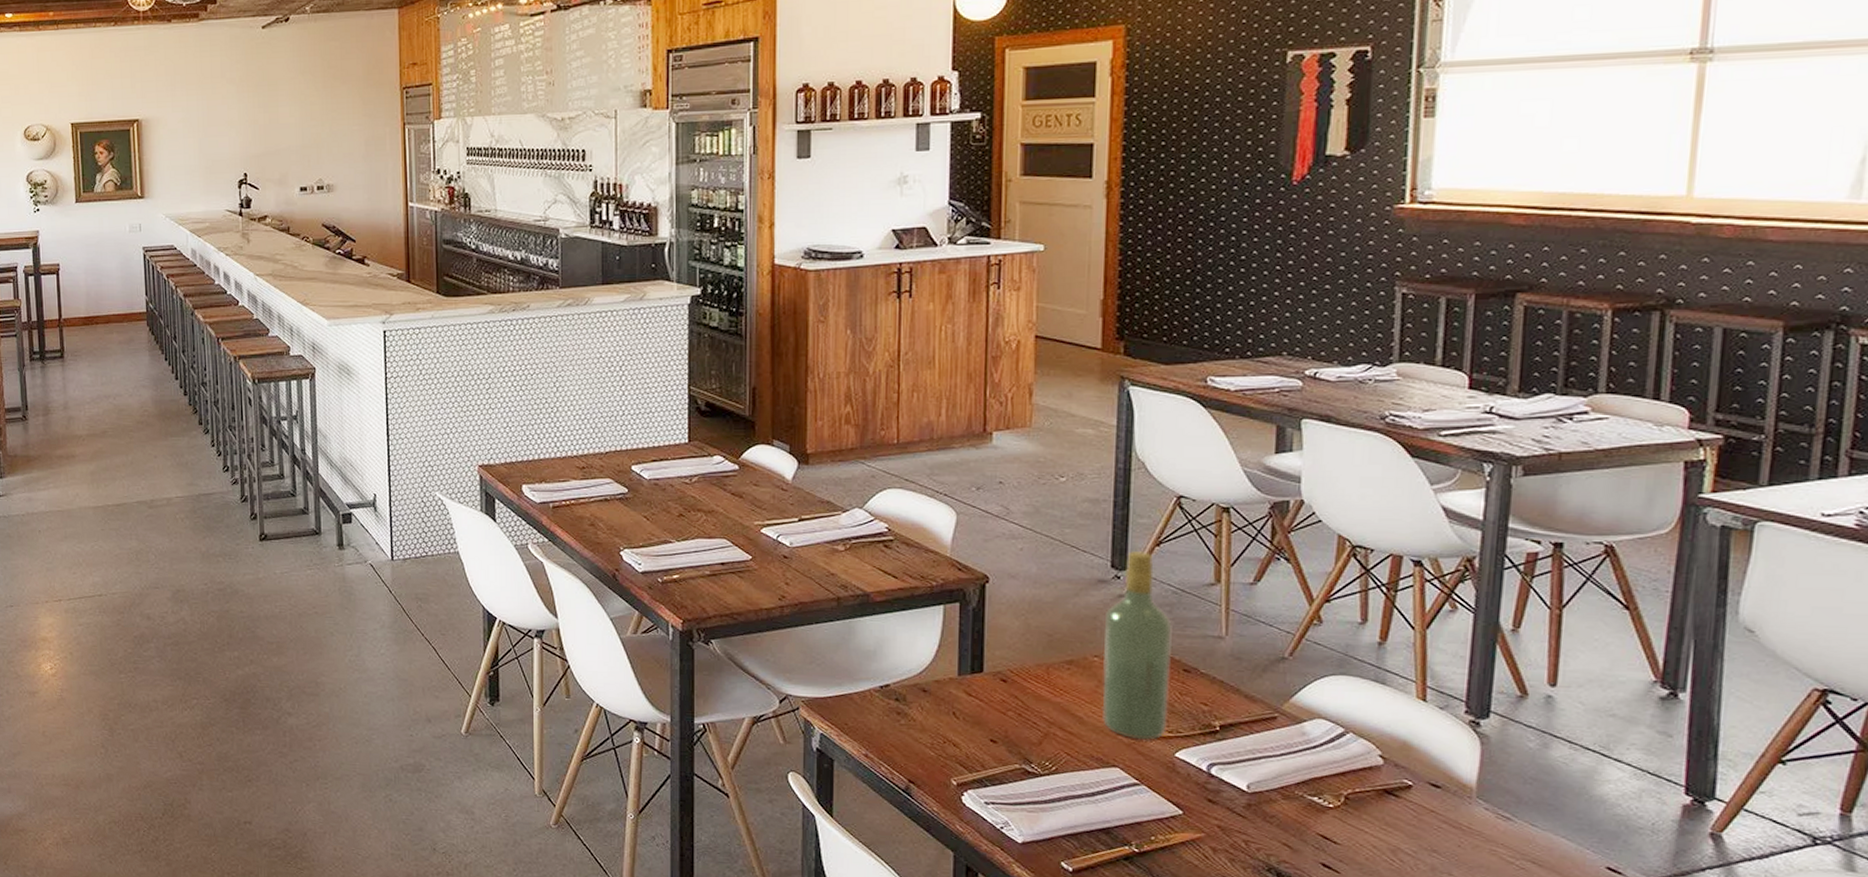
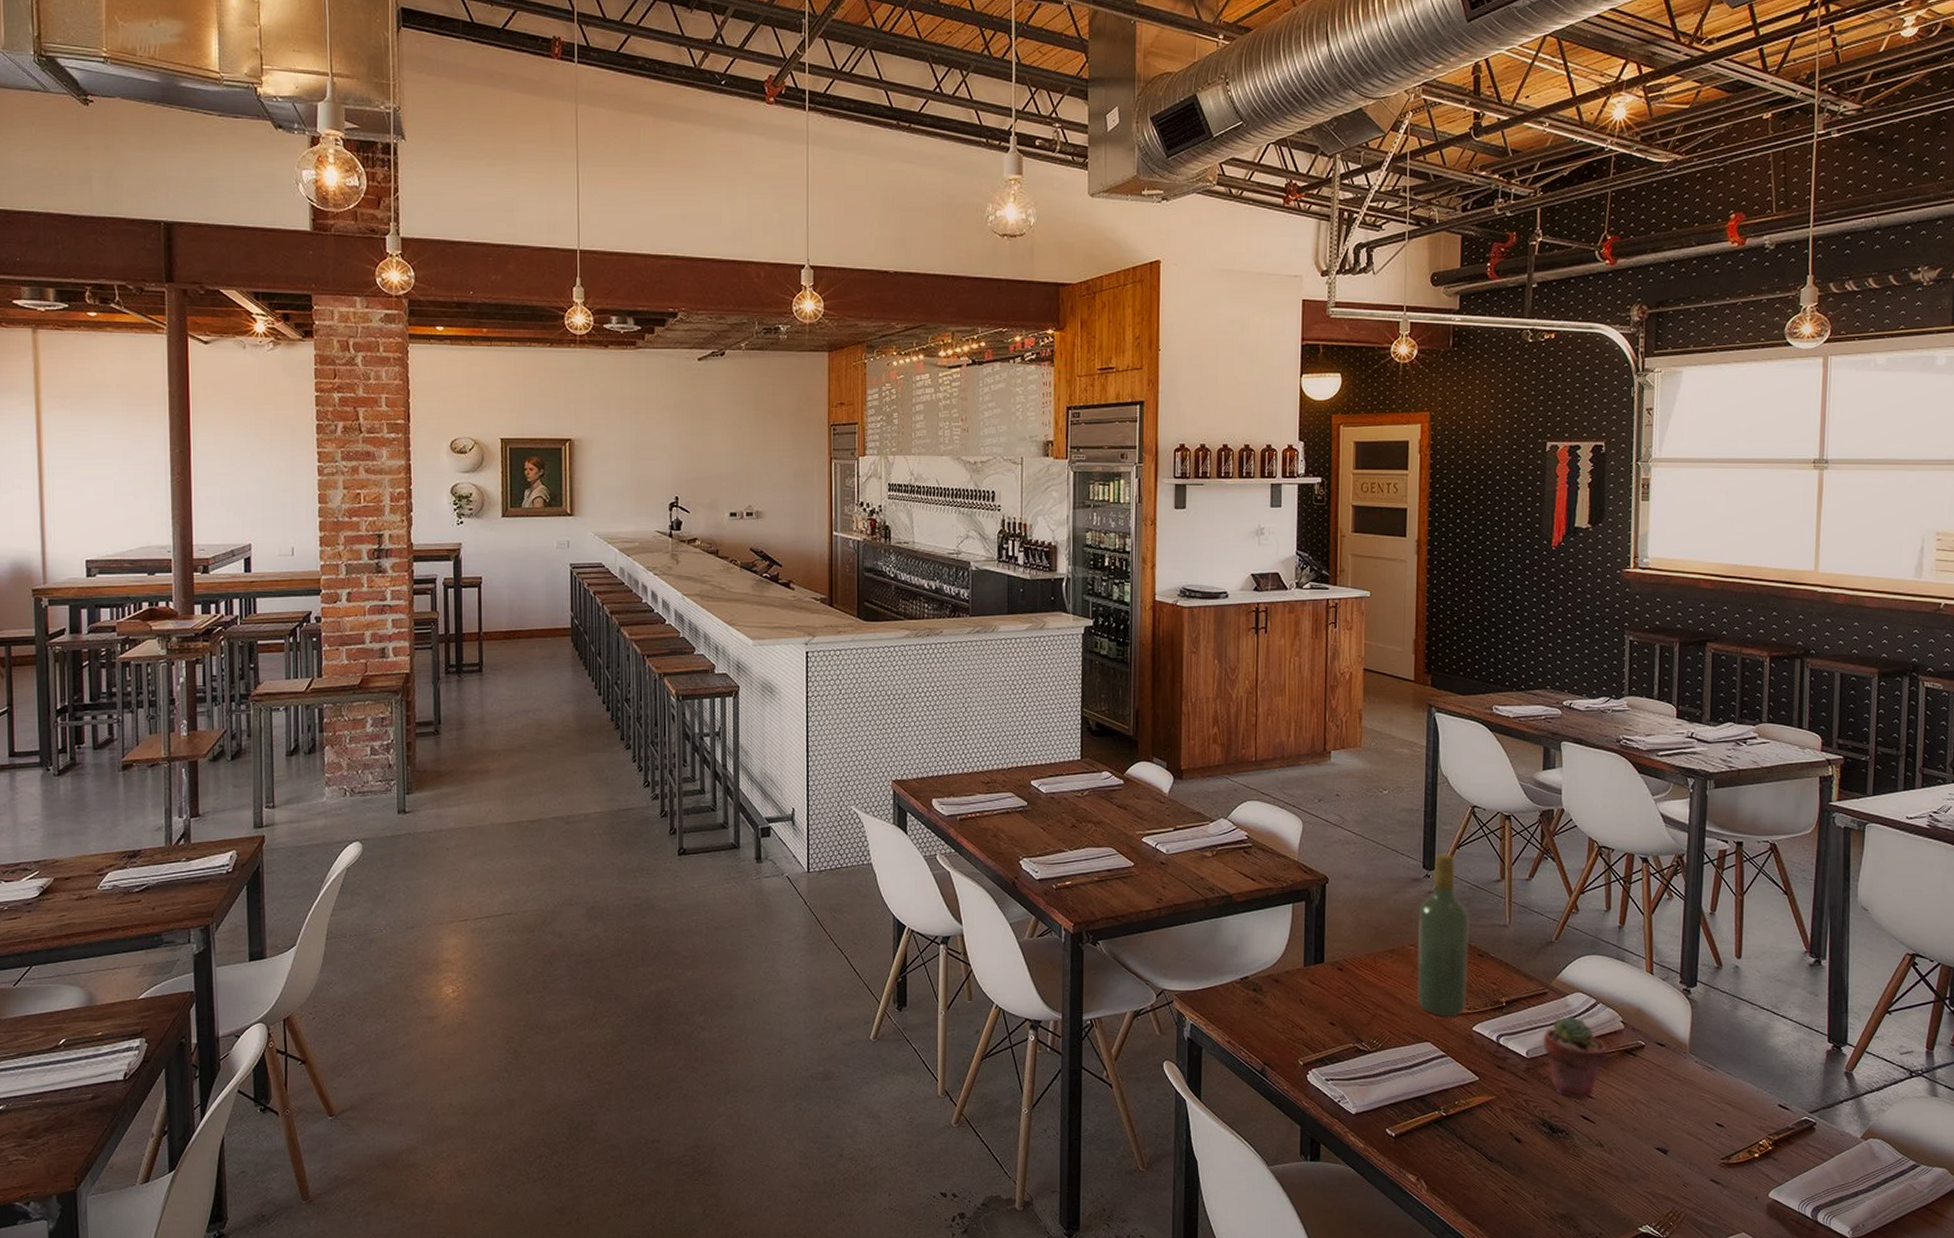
potted succulent: none [1270,745,1360,844] -> present [1543,1015,1608,1099]

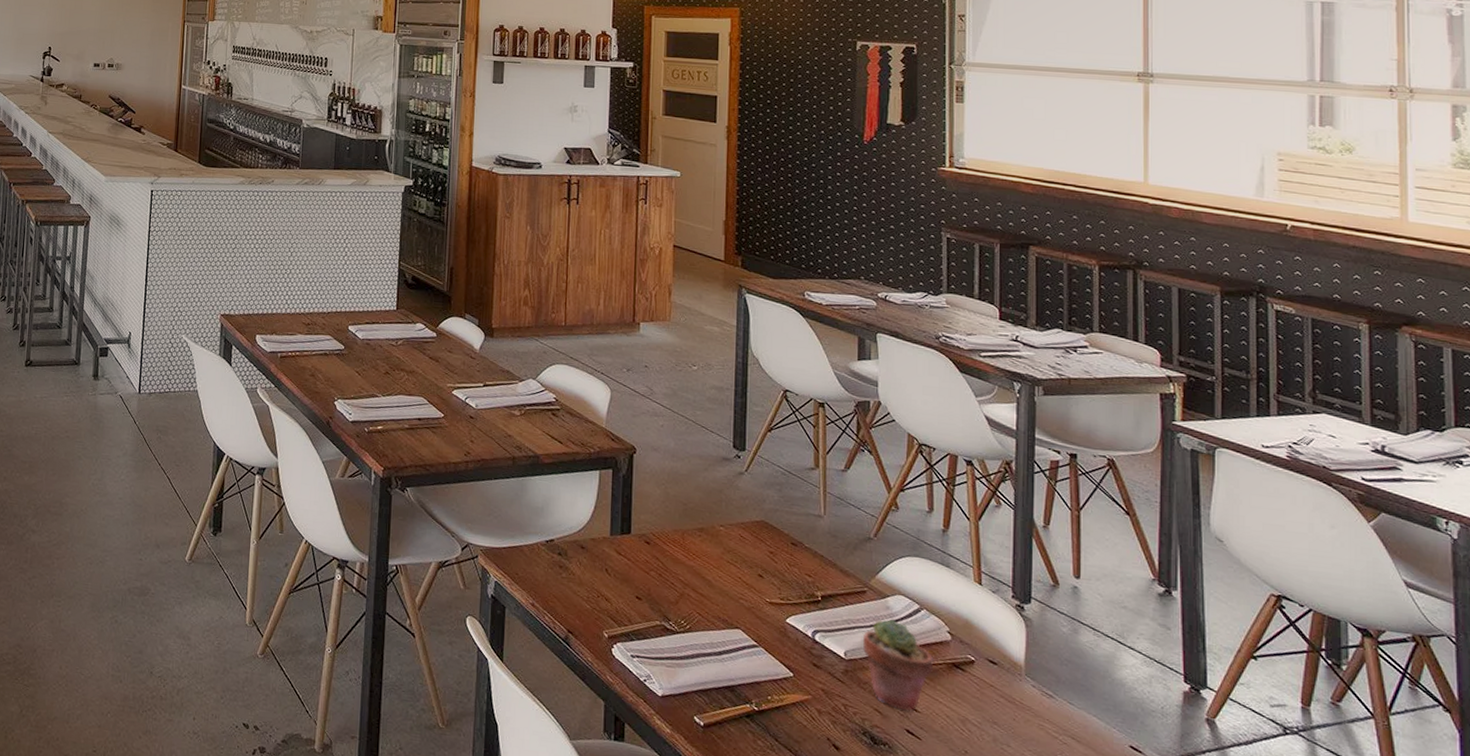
wine bottle: present [1416,854,1469,1017] -> none [726,435,782,606]

